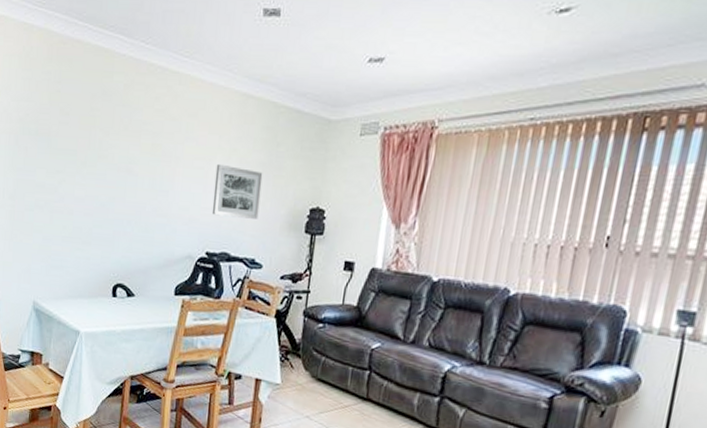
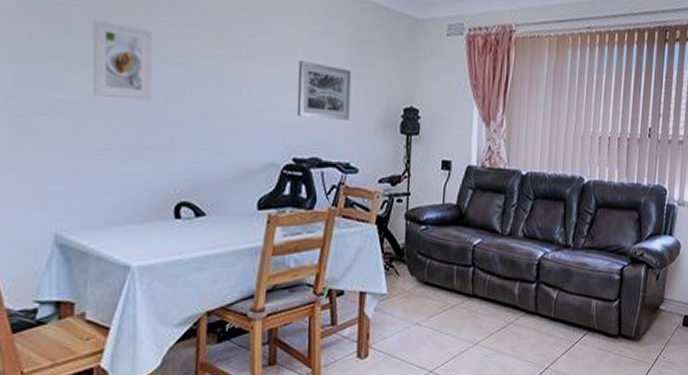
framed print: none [63,135,105,200] -> present [92,19,153,101]

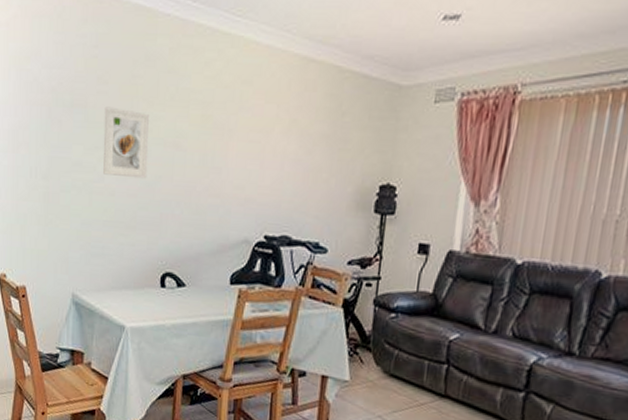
wall art: present [296,60,352,120] -> none [270,136,327,198]

